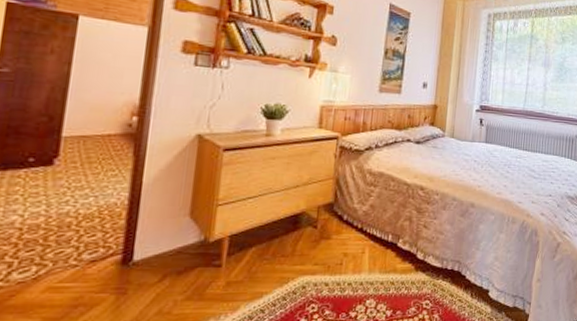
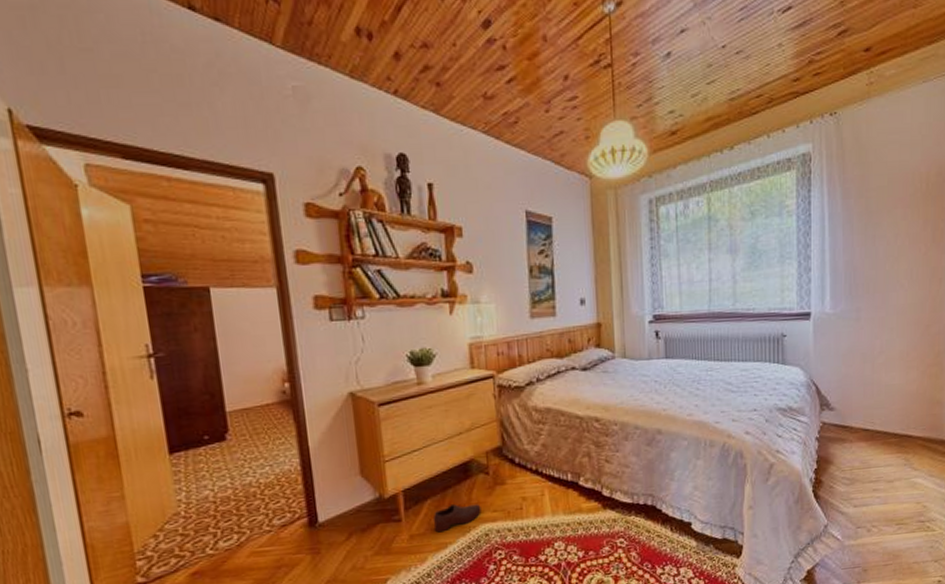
shoe: none [253,253,304,282] -> present [432,503,481,533]

